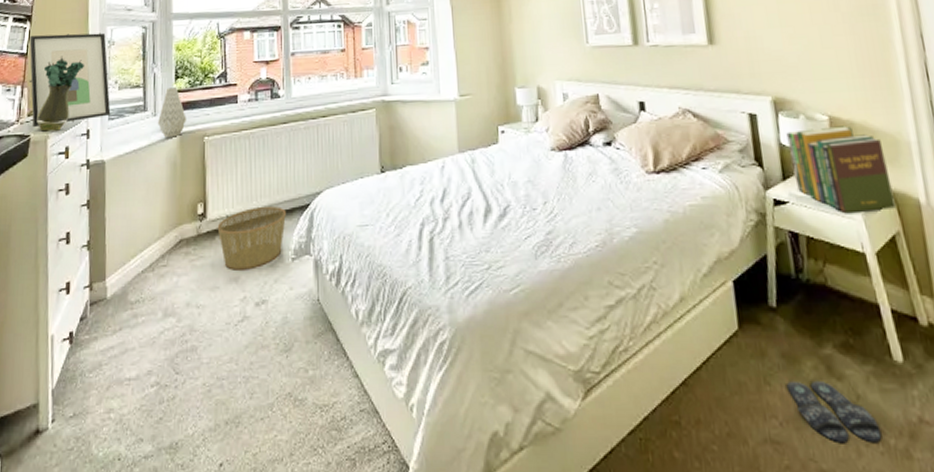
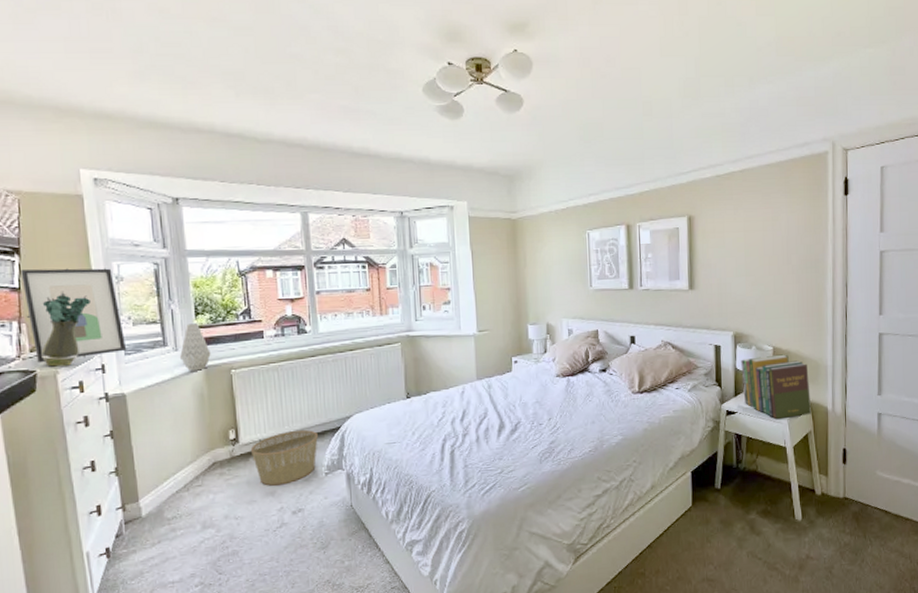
slippers: present [786,380,882,444] -> none [721,536,781,577]

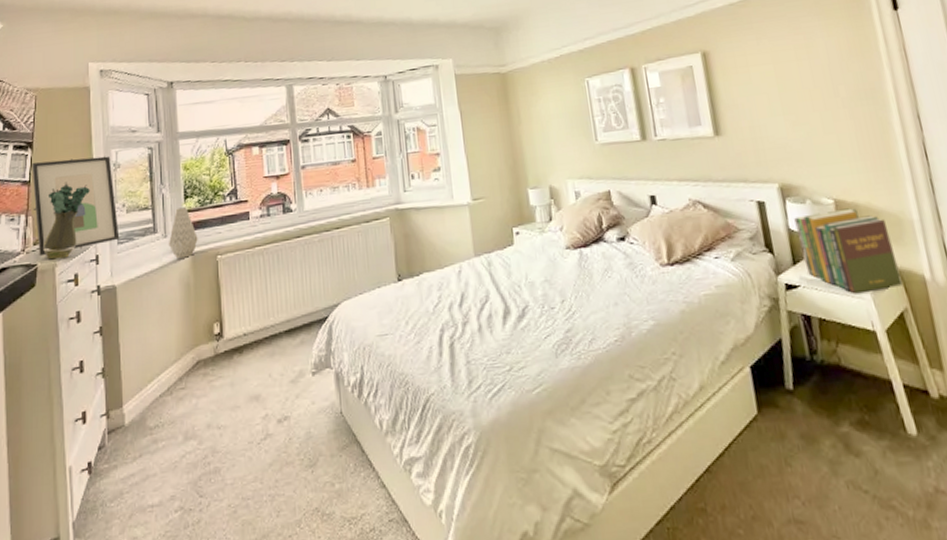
basket: present [250,430,318,486] -> none [235,321,304,389]

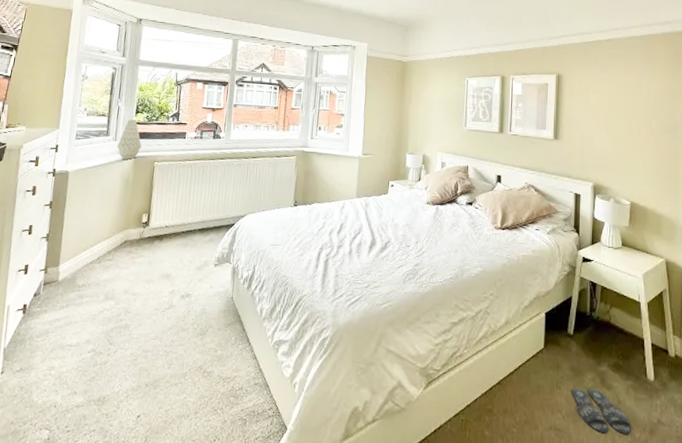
picture frame: present [32,156,120,257] -> none [9,62,81,138]
vase: present [43,181,90,260] -> none [13,82,60,143]
books: present [794,208,903,294] -> none [599,209,666,274]
slippers: none [806,458,901,519] -> present [571,387,631,435]

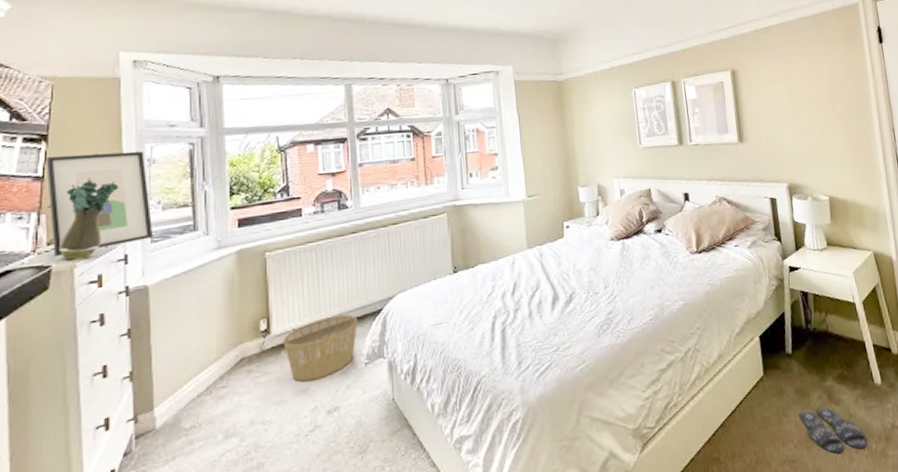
picture frame: none [9,62,81,138] -> present [46,150,154,258]
vase: none [13,82,60,143] -> present [59,177,118,261]
vase: present [116,119,142,160] -> none [210,204,244,257]
basket: none [157,222,215,270] -> present [283,315,358,382]

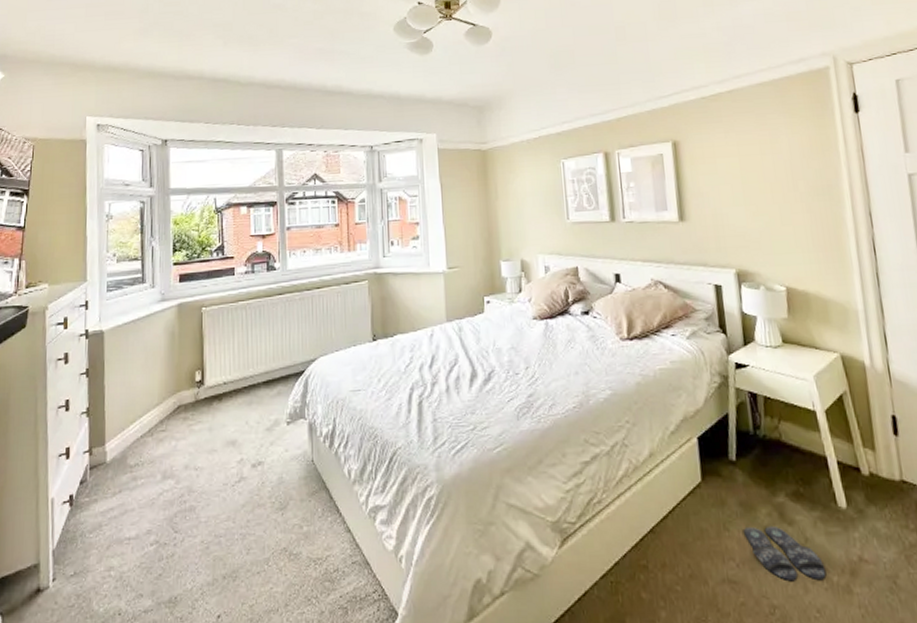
picture frame: present [46,150,154,258] -> none [26,207,109,299]
vase: present [59,177,118,261] -> none [35,229,82,303]
basket: present [283,315,358,382] -> none [215,373,282,434]

